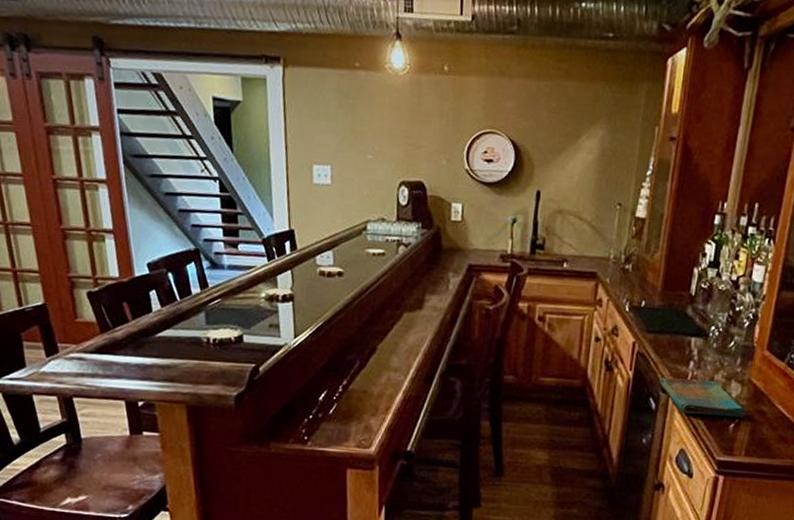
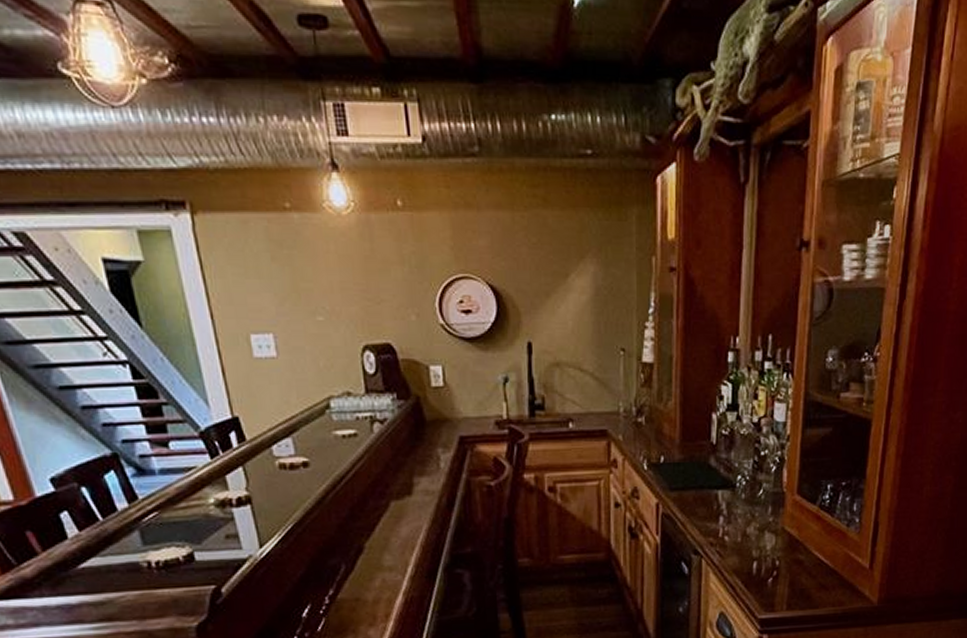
dish towel: present [659,377,747,418] -> none [689,534,784,574]

